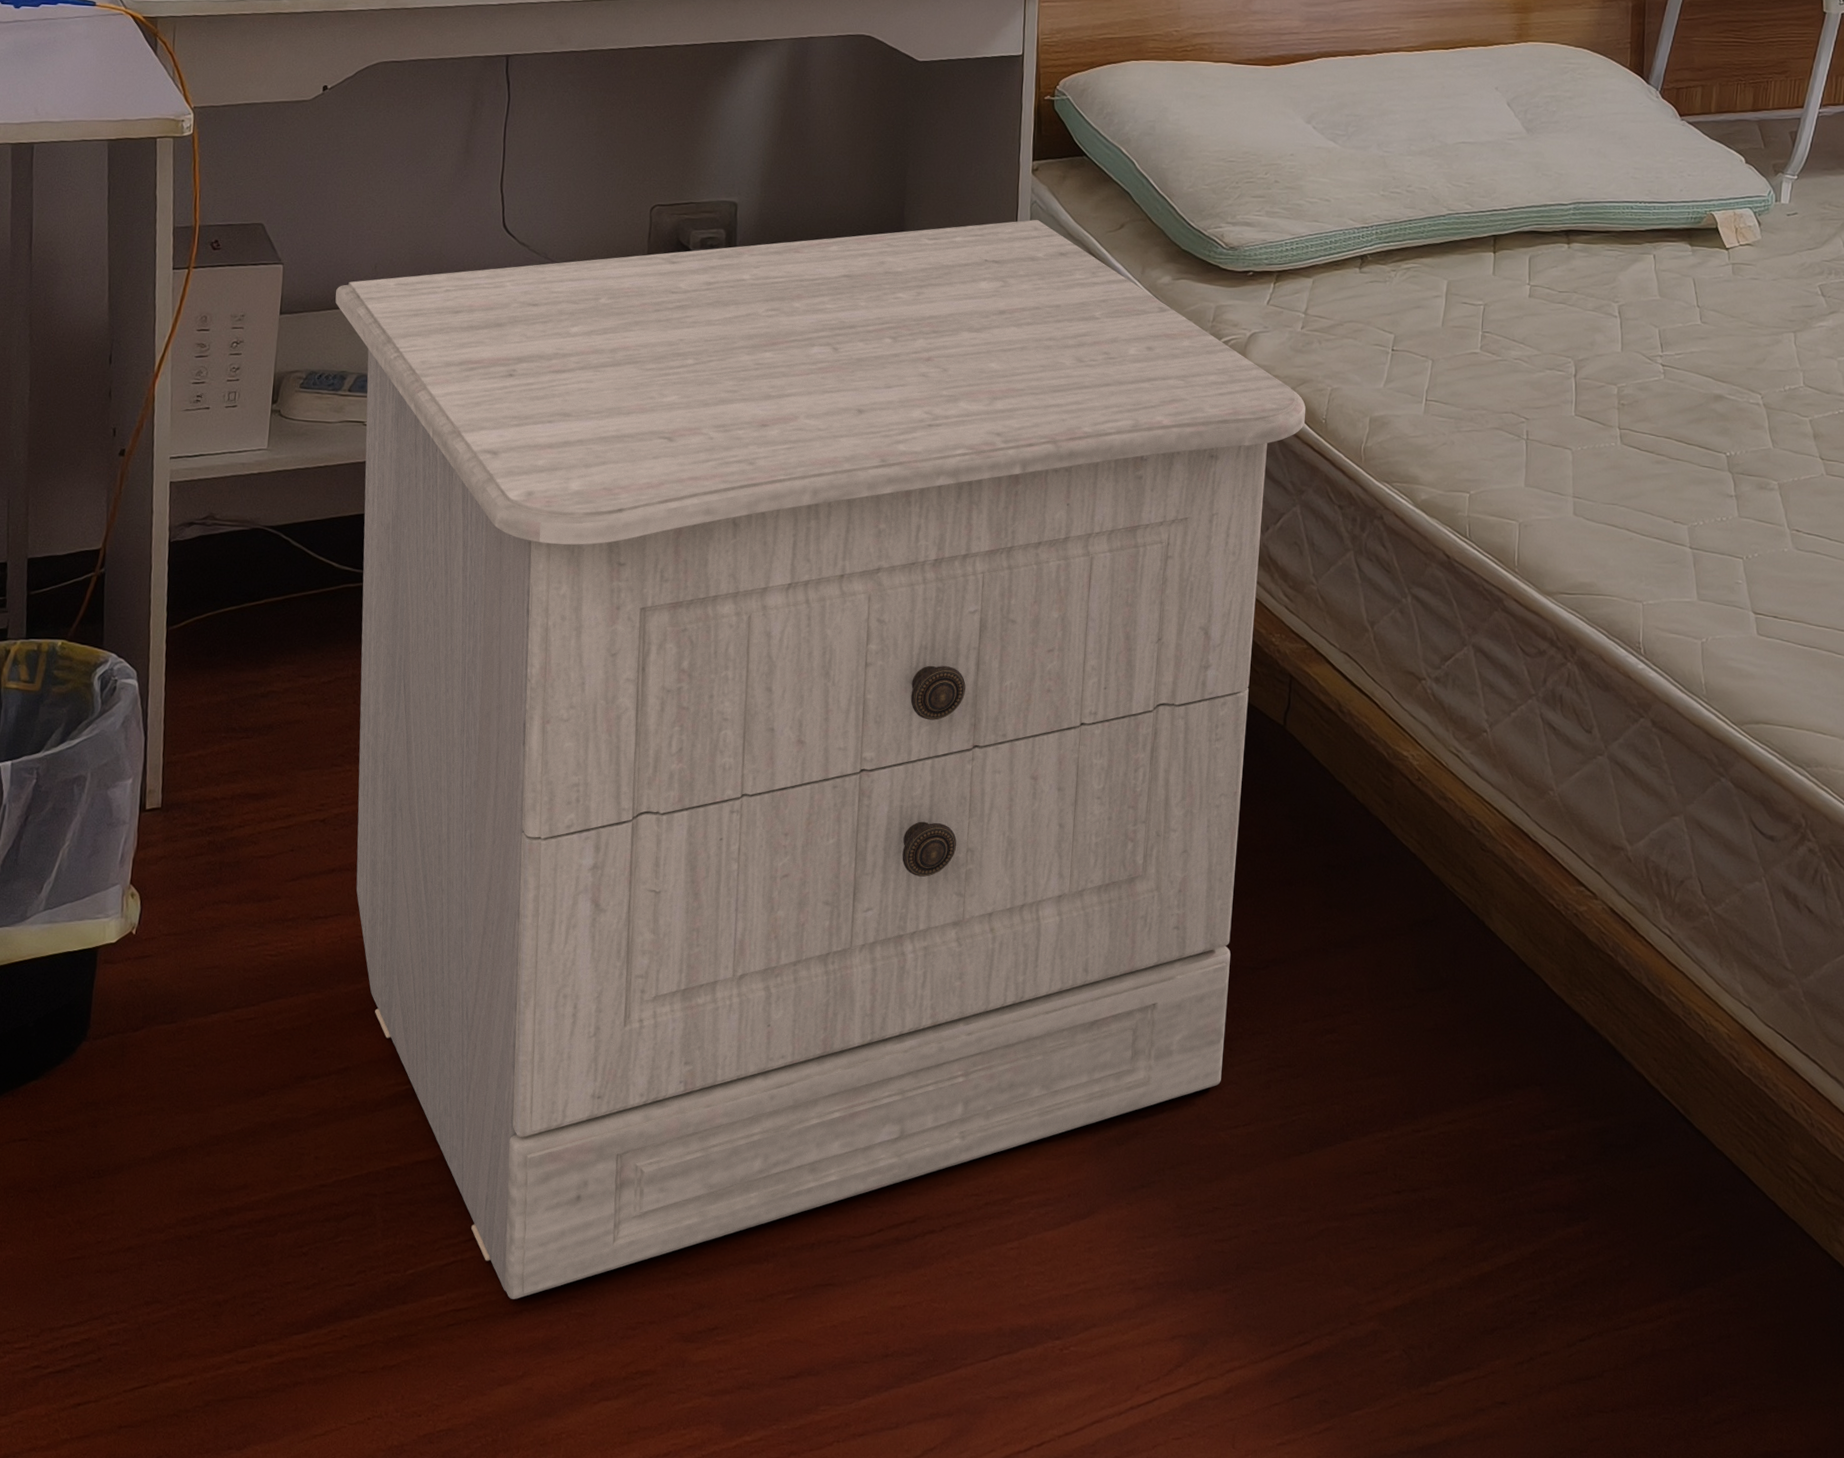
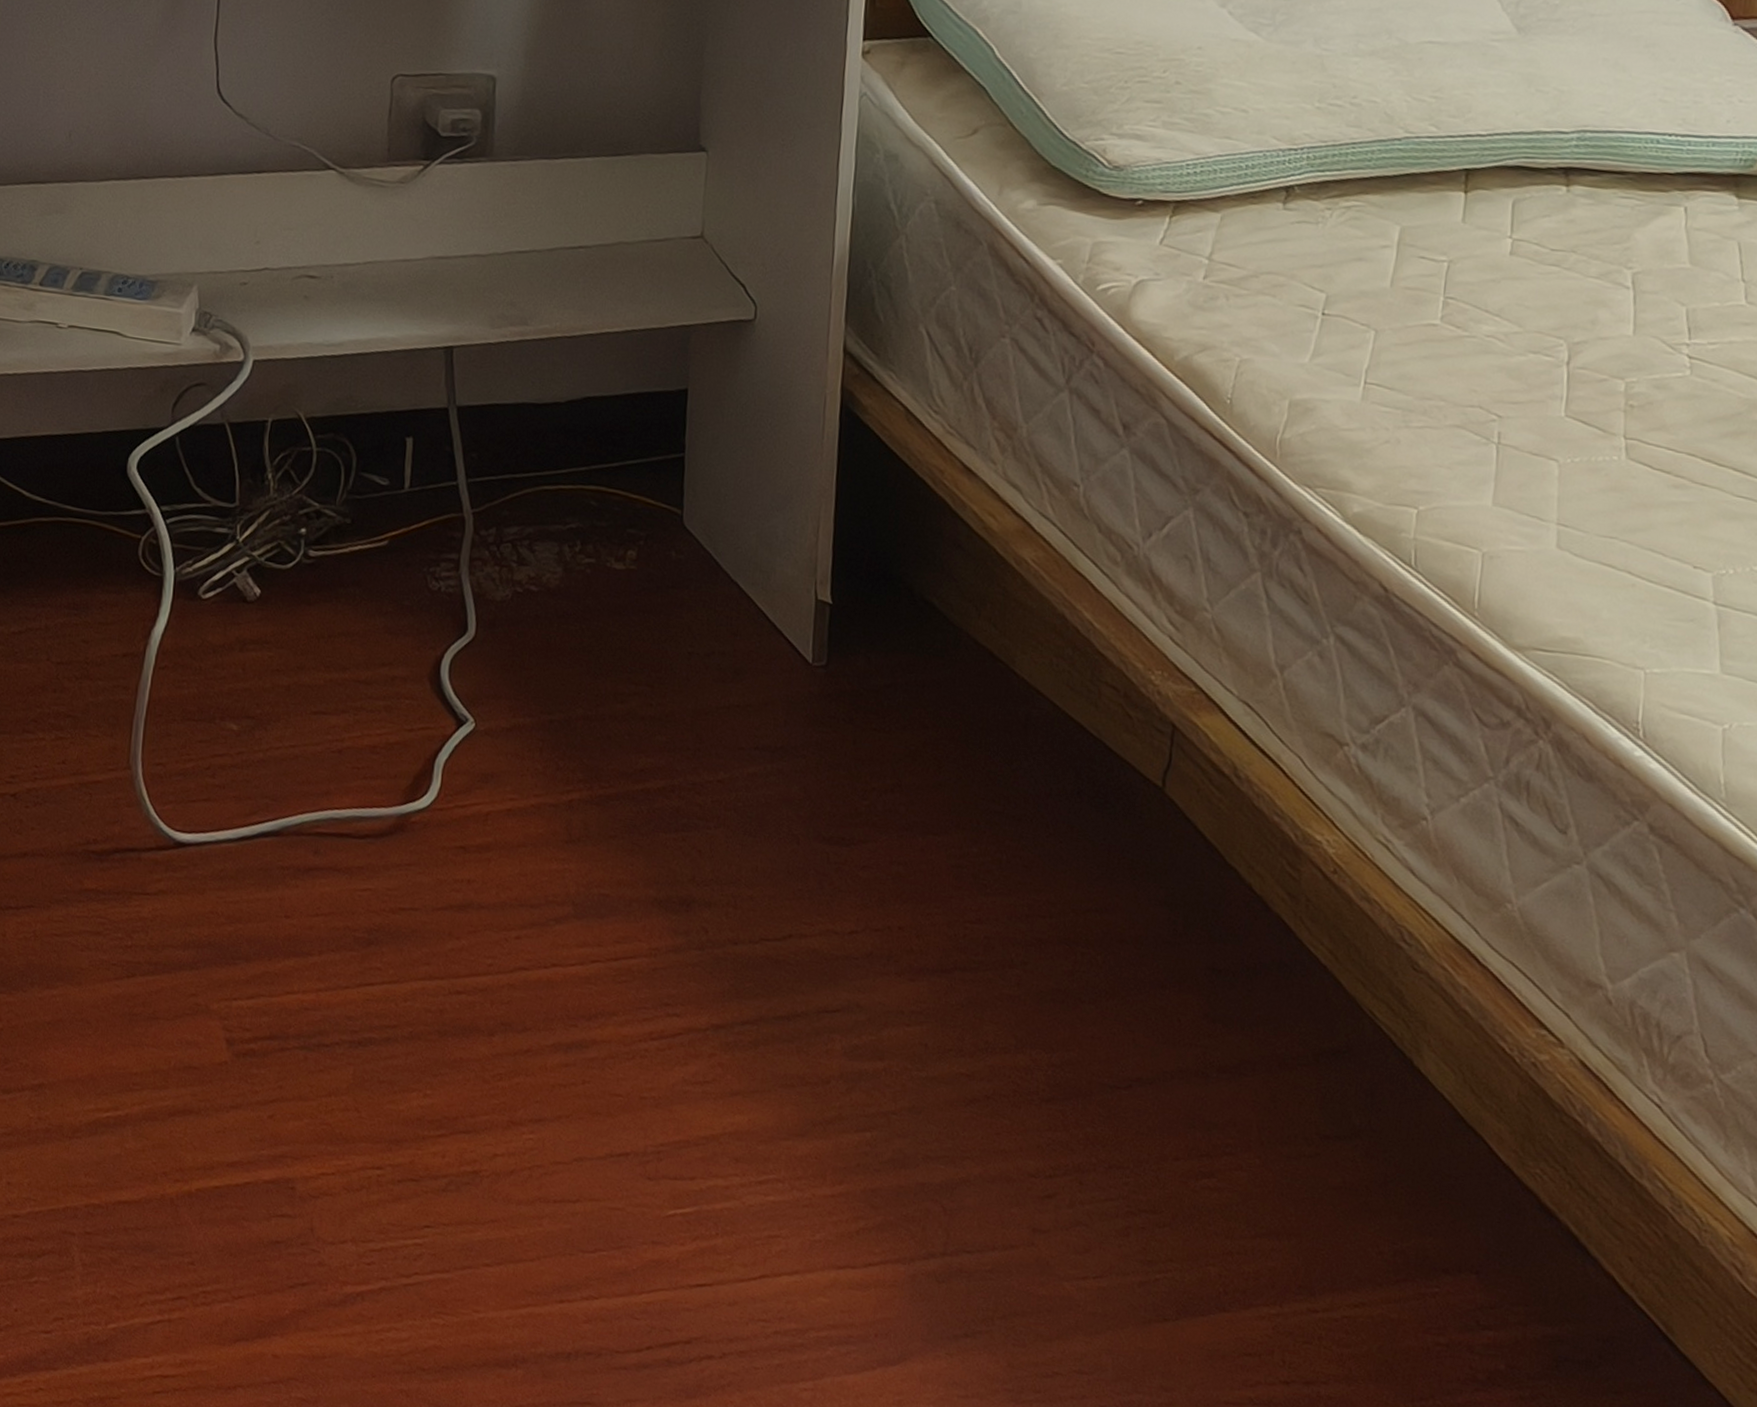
nightstand: present [335,219,1306,1299] -> none [24,116,1206,1373]

